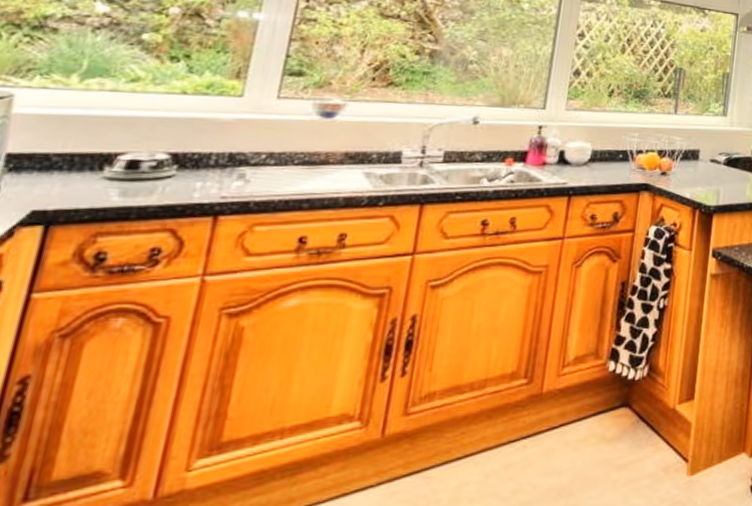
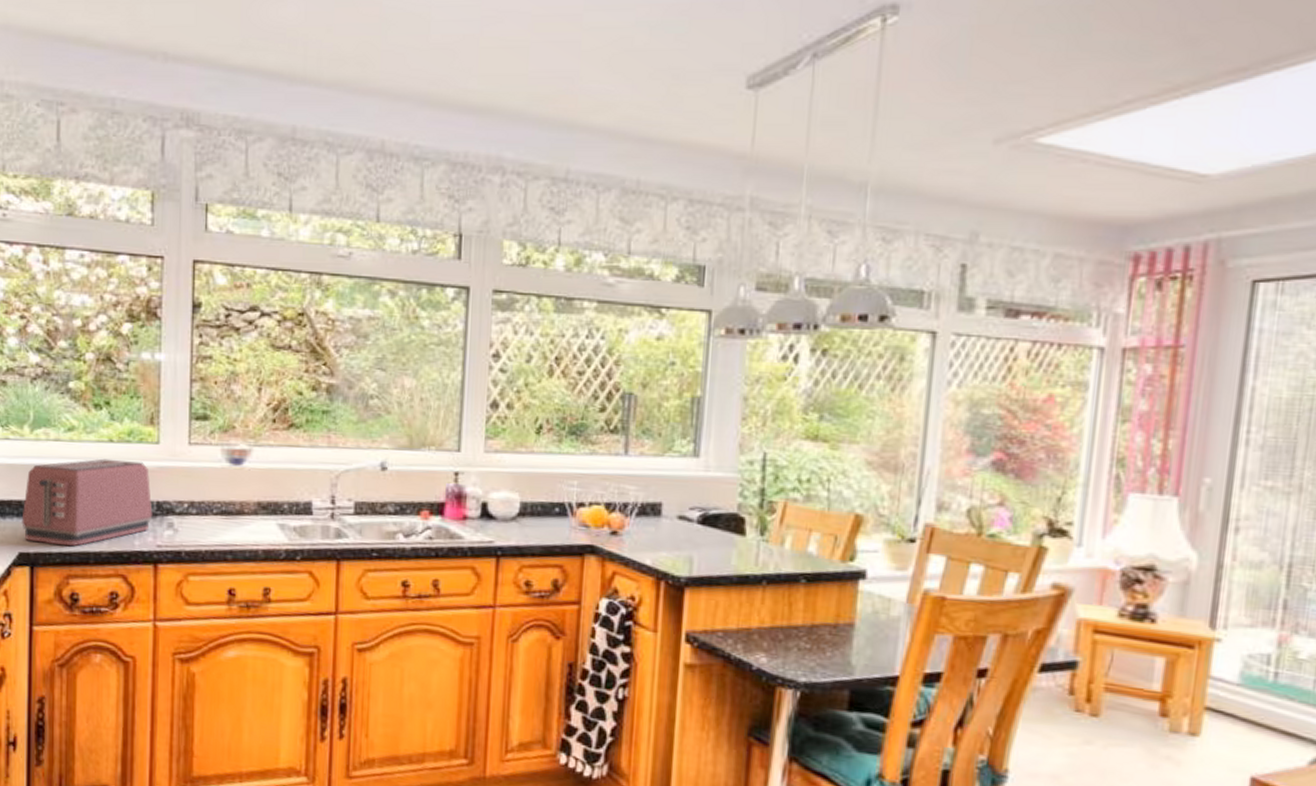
toaster: none [43,110,225,202] -> present [21,458,153,547]

